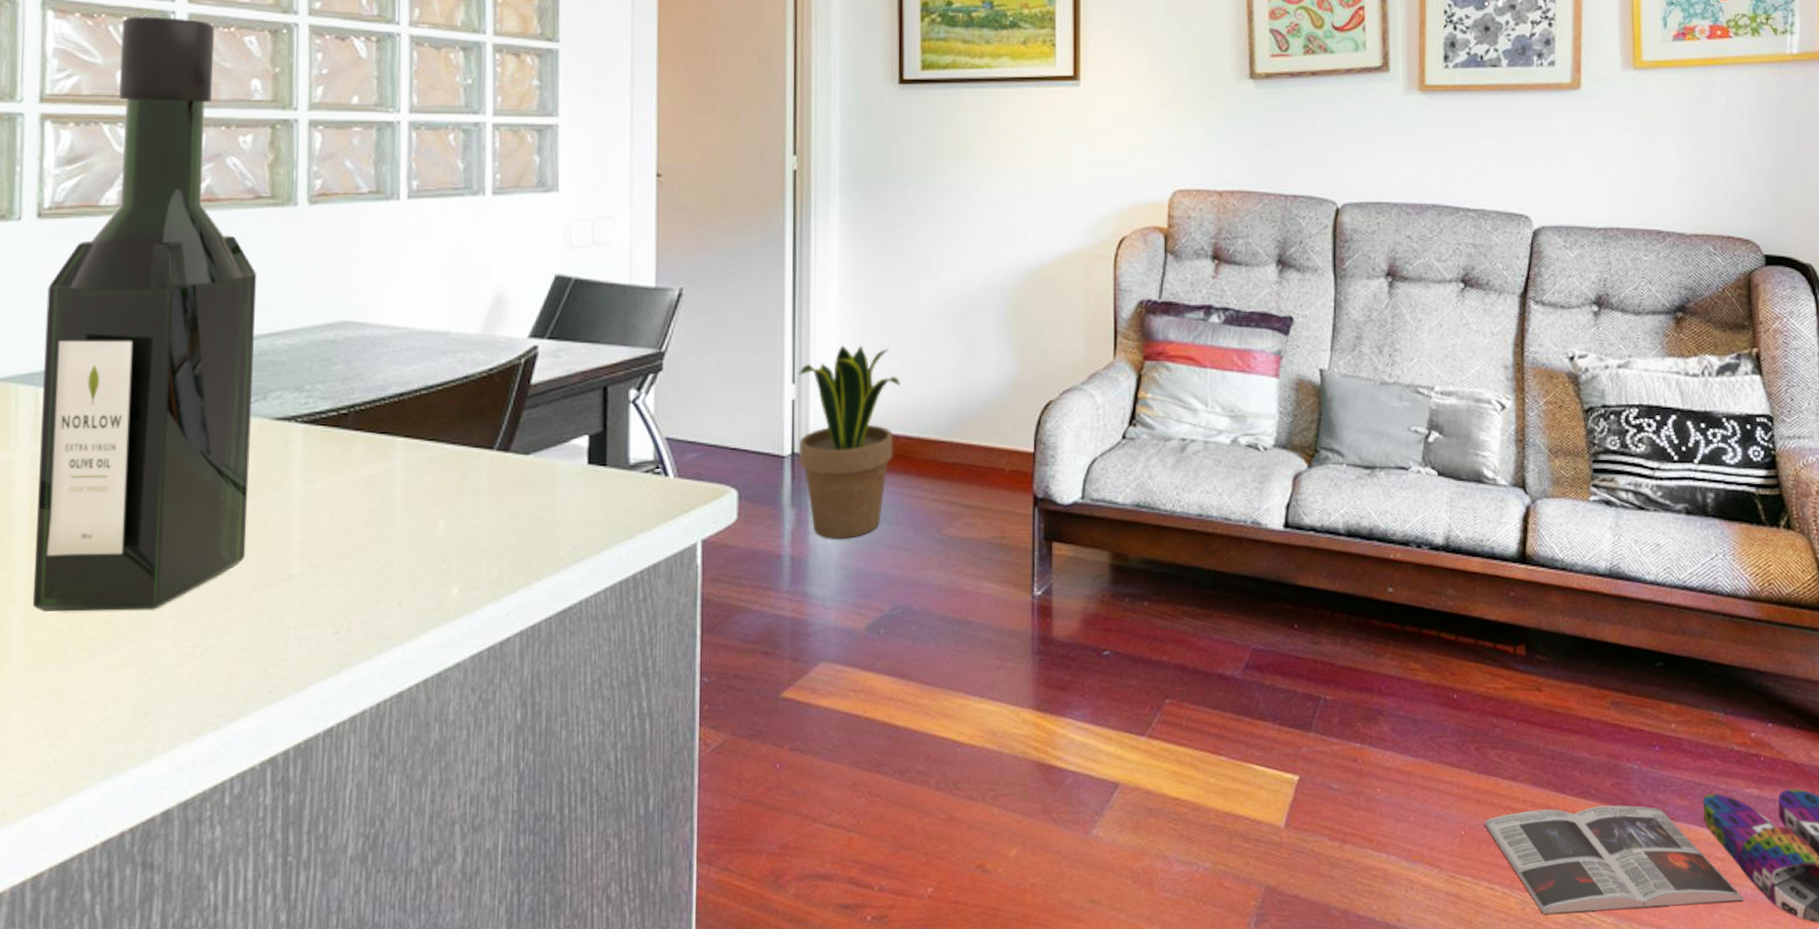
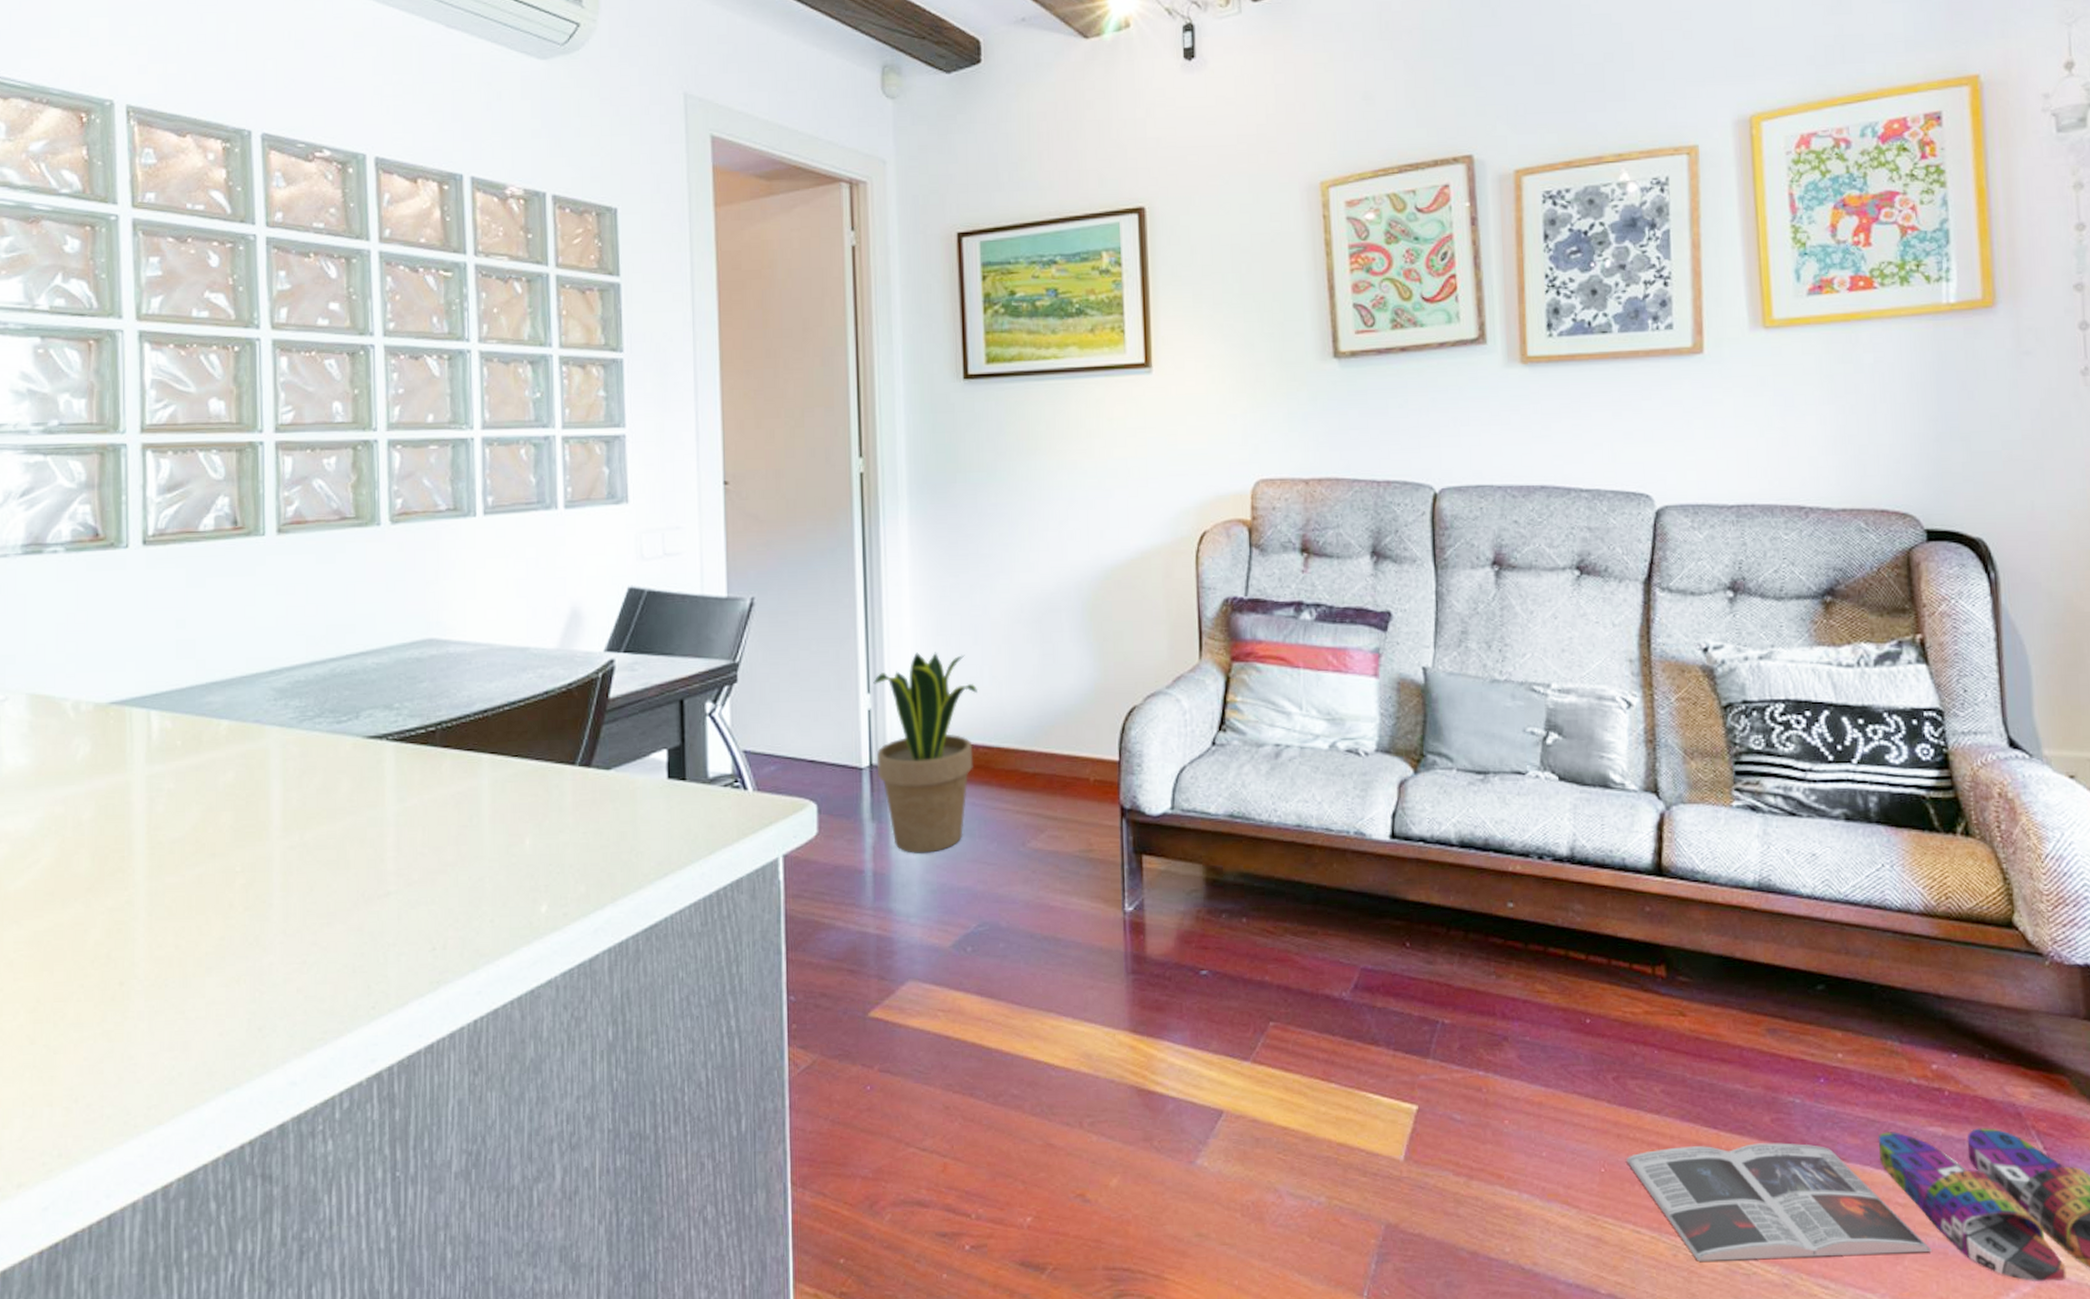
bottle: present [32,16,257,612] -> none [152,344,346,929]

